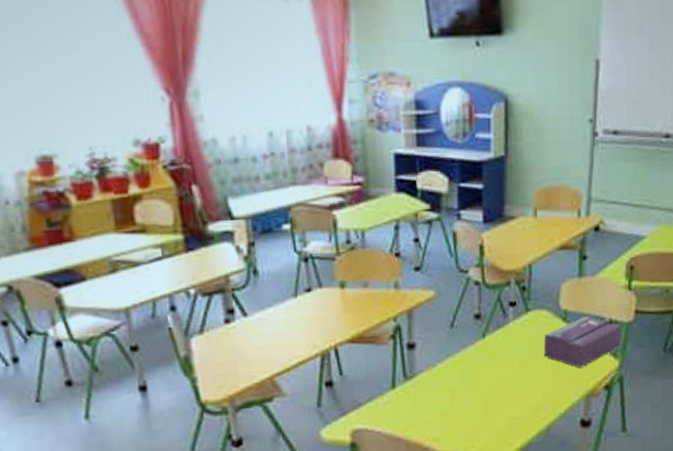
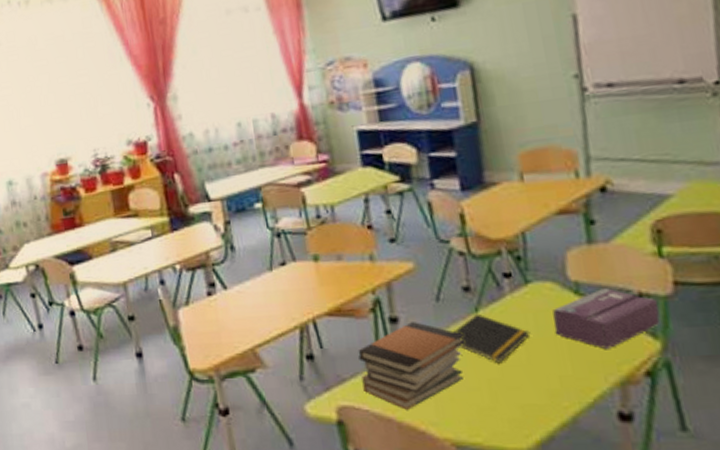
book stack: none [375,347,471,429] -> present [358,322,466,410]
notepad: none [463,339,525,383] -> present [454,313,530,364]

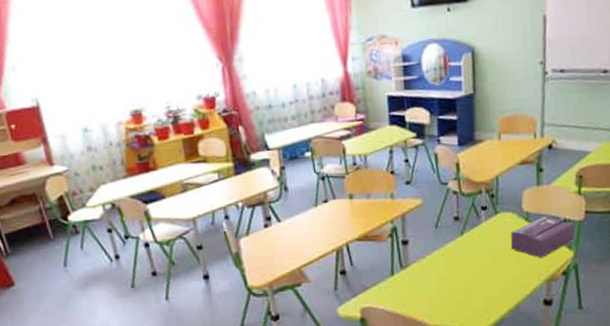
book stack: present [358,322,466,410] -> none [378,243,453,307]
notepad: present [454,313,530,364] -> none [446,236,495,271]

